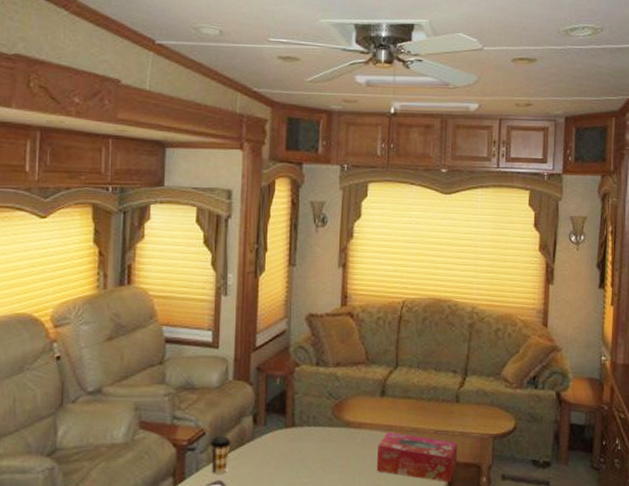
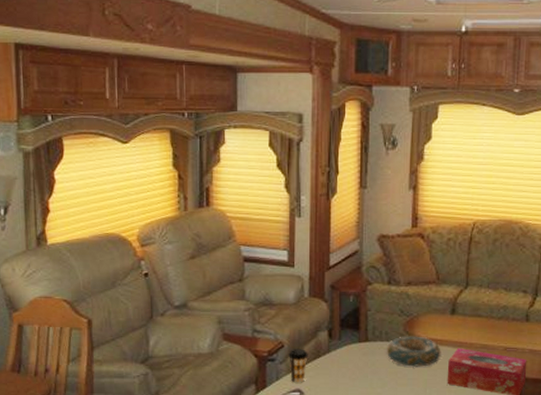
decorative bowl: none [313,420,371,453] -> present [386,336,441,367]

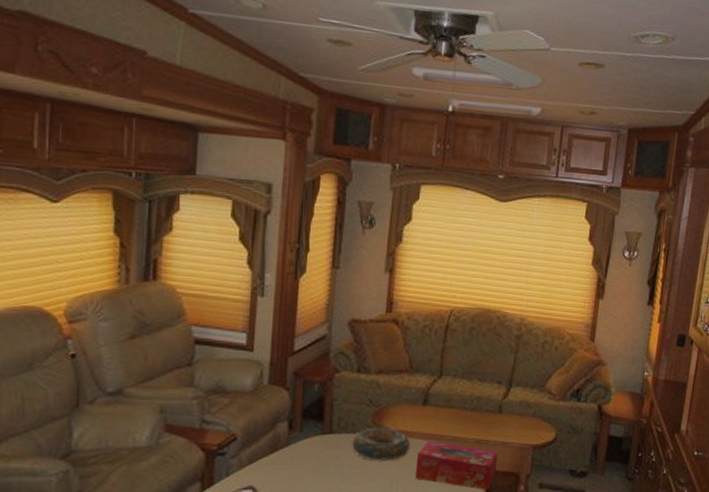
coffee cup: present [289,349,308,383] -> none [241,442,264,479]

